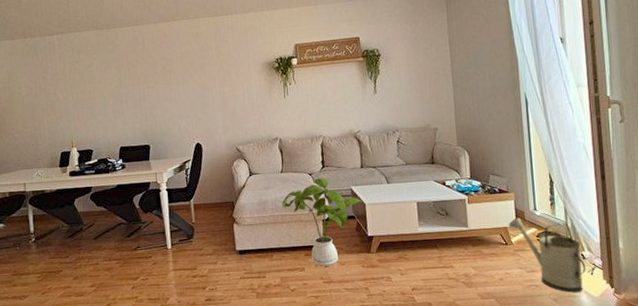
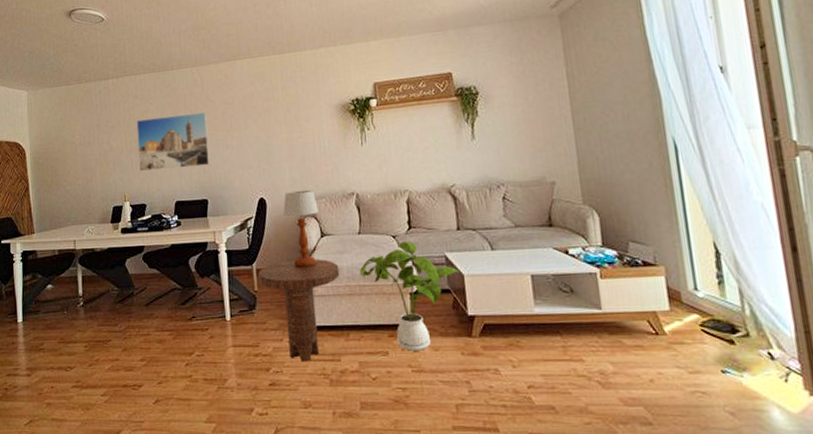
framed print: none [81,67,152,121] -> present [136,112,211,172]
side table: none [195,194,265,280] -> present [257,259,340,362]
table lamp: none [217,136,248,202] -> present [283,189,319,268]
watering can: present [508,217,586,293] -> none [658,299,777,405]

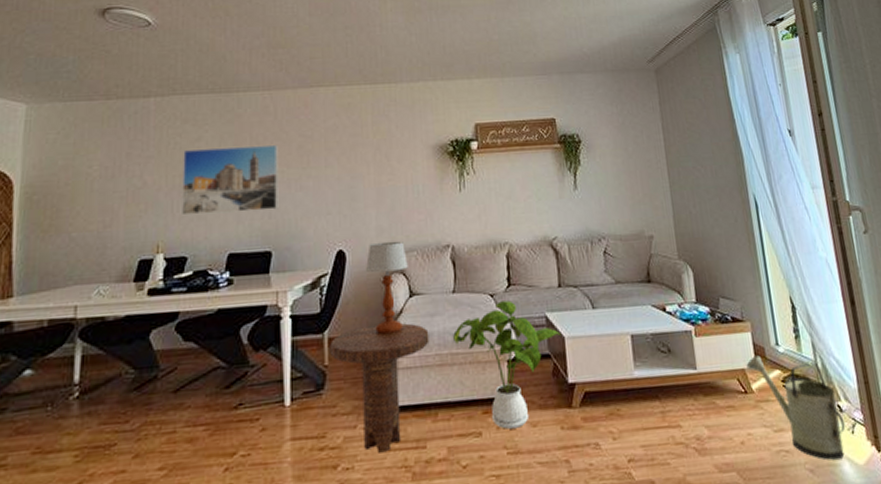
watering can: none [658,299,777,405] -> present [746,355,846,460]

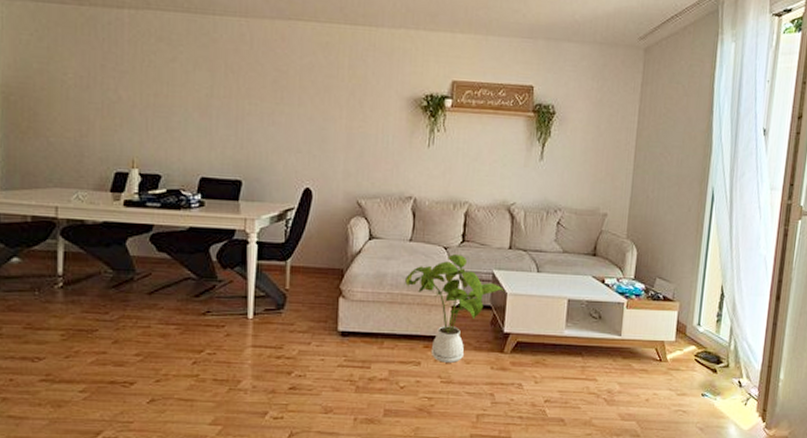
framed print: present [182,145,279,216] -> none [156,70,253,141]
side table: present [329,323,430,453] -> none [291,259,384,367]
table lamp: present [366,241,408,335] -> none [331,185,371,270]
watering can: present [746,355,846,460] -> none [666,331,741,423]

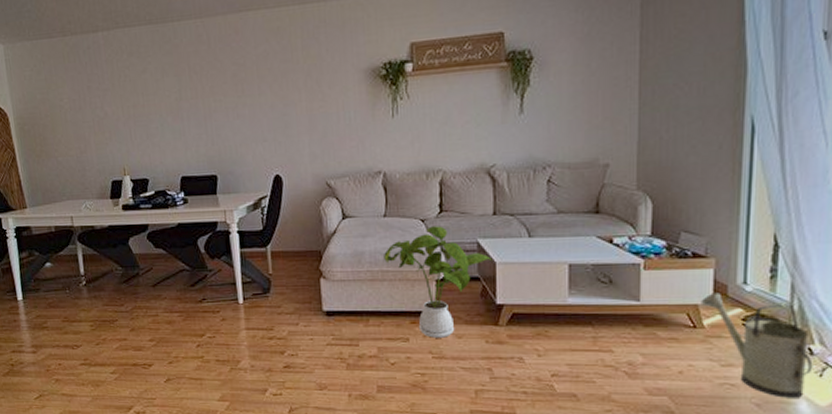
watering can: none [666,331,741,423] -> present [701,292,813,398]

